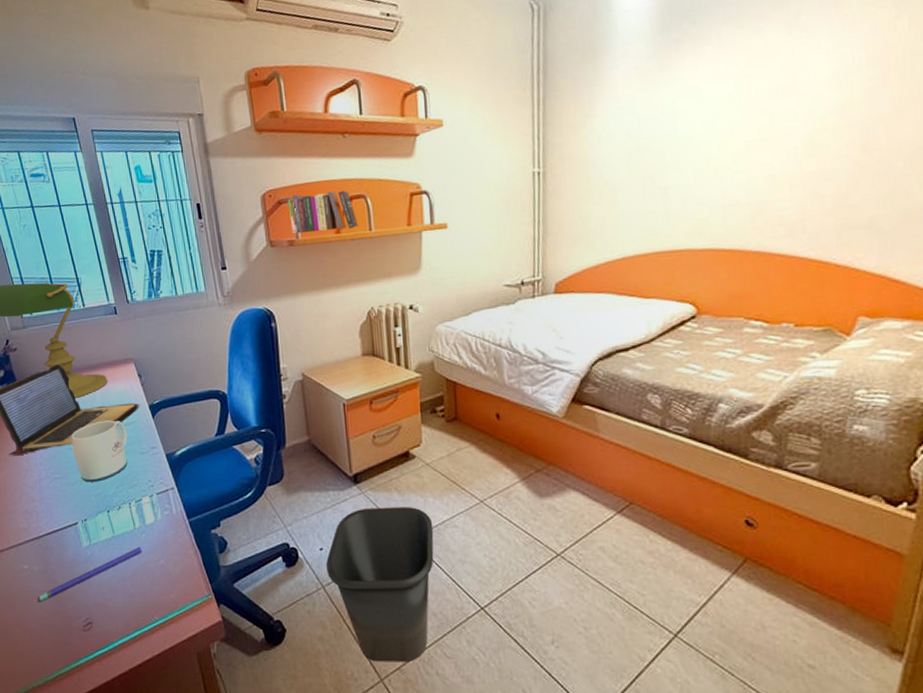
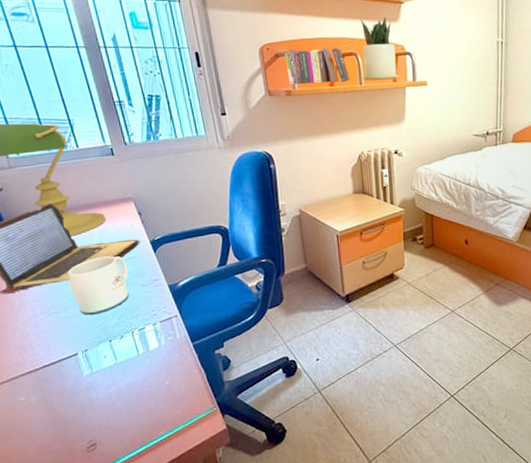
pen: present [37,546,142,603] -> none [36,370,147,431]
waste bin: present [326,507,434,663] -> none [322,319,414,448]
planter: none [370,152,416,226] -> present [360,17,401,81]

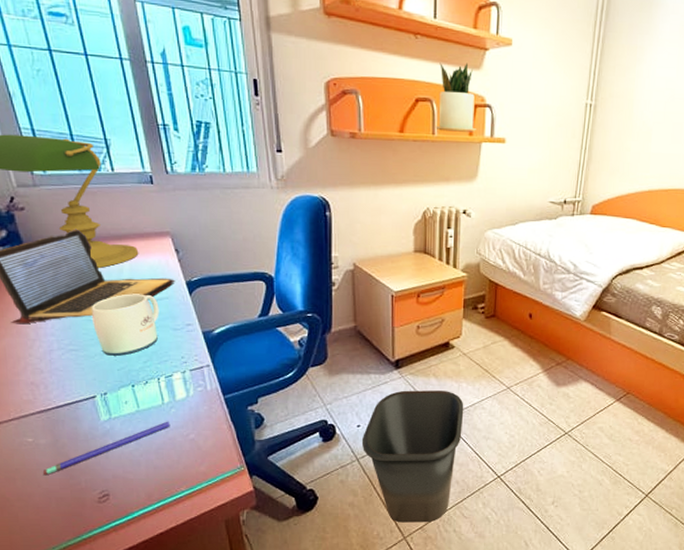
pen: none [36,370,147,431] -> present [43,421,171,476]
books: present [284,47,350,85] -> none [353,87,422,130]
waste bin: none [322,319,414,448] -> present [363,390,464,523]

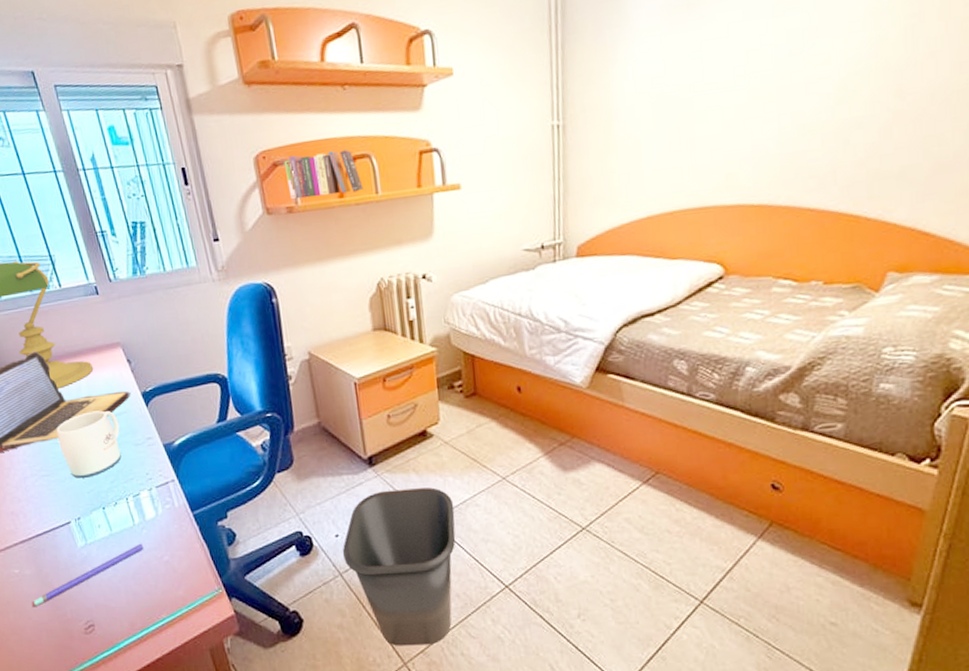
books: none [353,87,422,130] -> present [283,149,364,200]
planter: present [435,63,478,133] -> none [373,105,426,188]

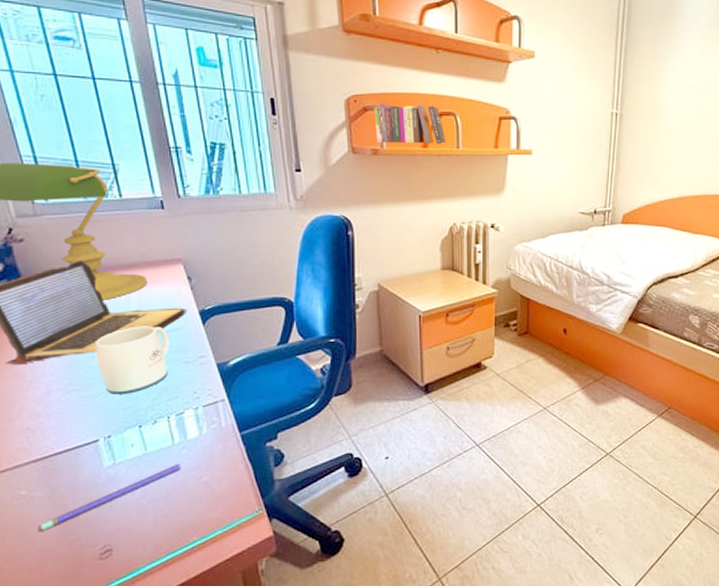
waste bin: present [343,487,456,646] -> none [391,415,499,562]

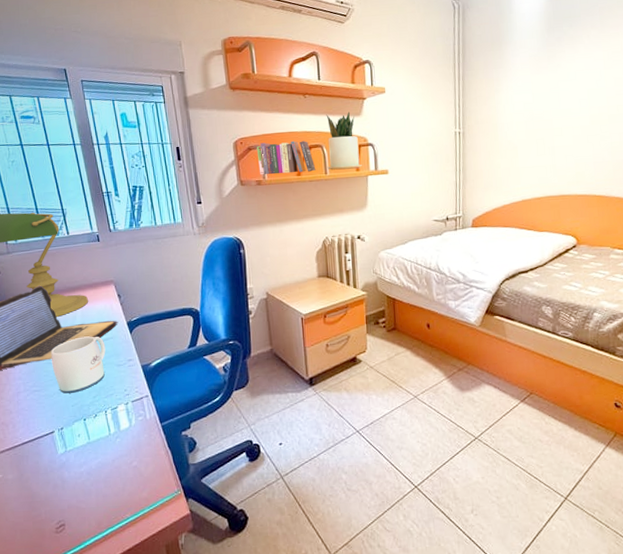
pen: present [38,463,181,532] -> none [10,450,116,509]
planter: none [460,76,503,145] -> present [326,112,363,170]

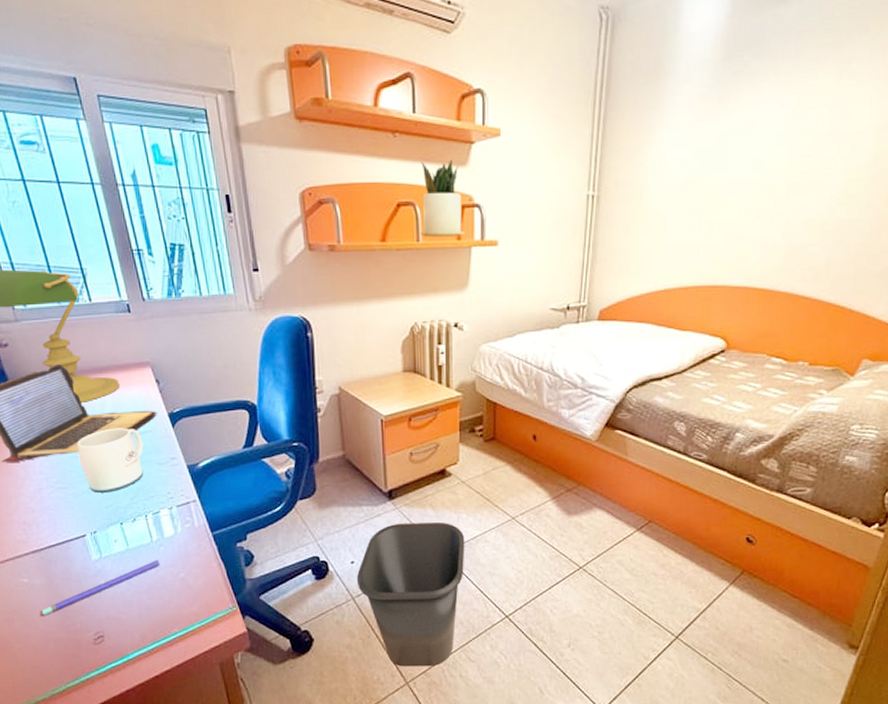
pen: none [10,450,116,509] -> present [40,559,160,617]
books: present [256,140,316,175] -> none [329,194,405,239]
waste bin: none [285,404,377,540] -> present [357,523,465,667]

